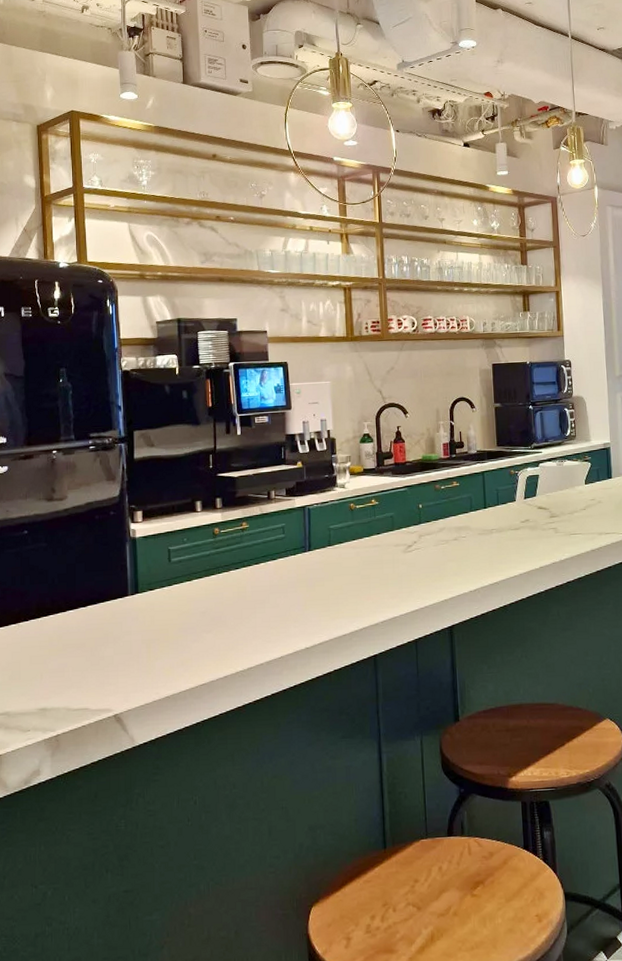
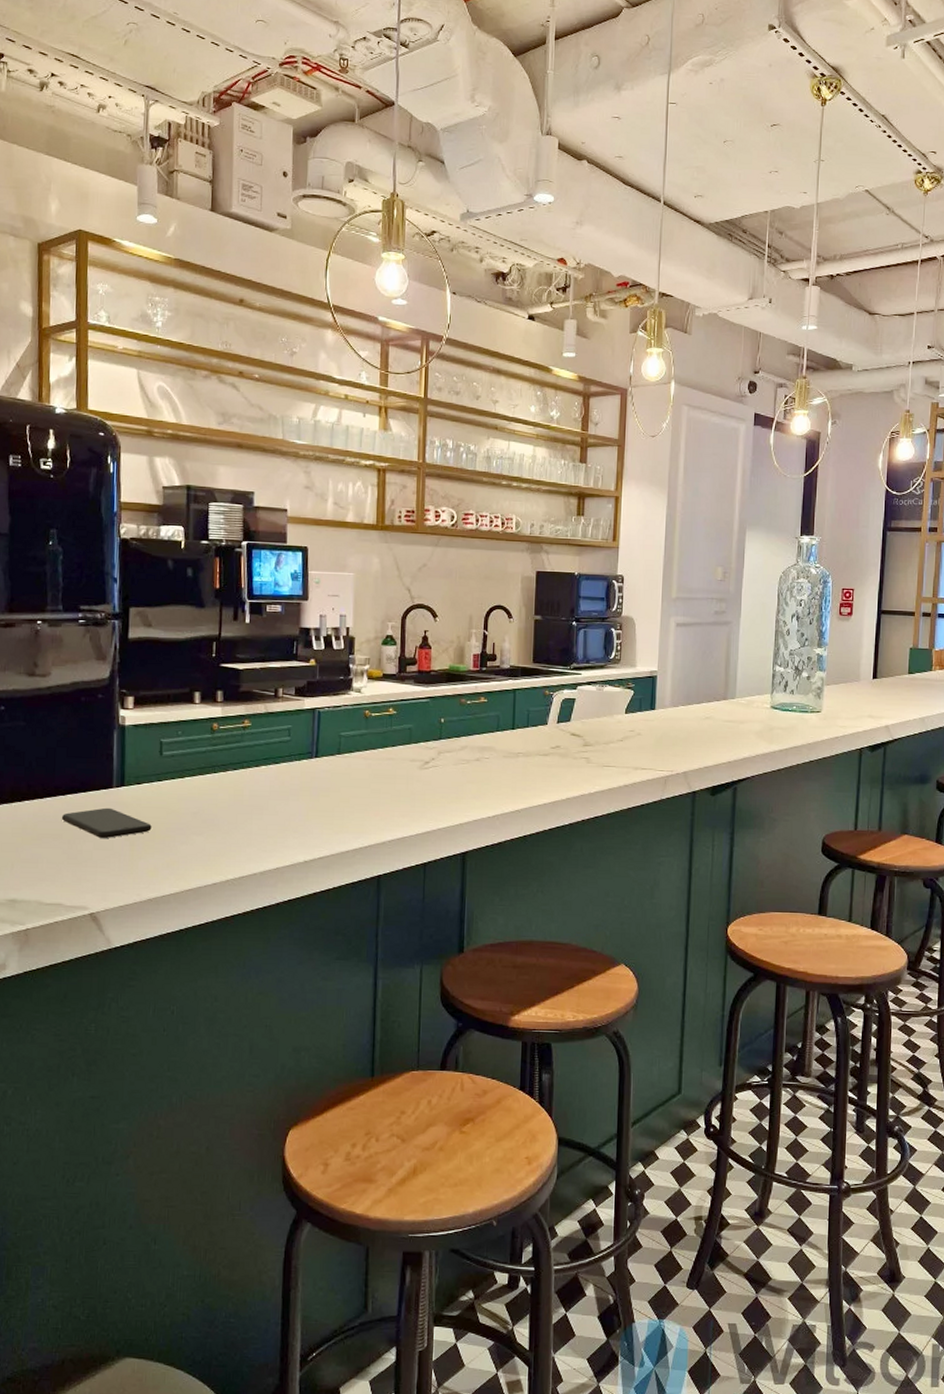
smartphone: none [83,614,165,643] -> present [61,807,152,838]

